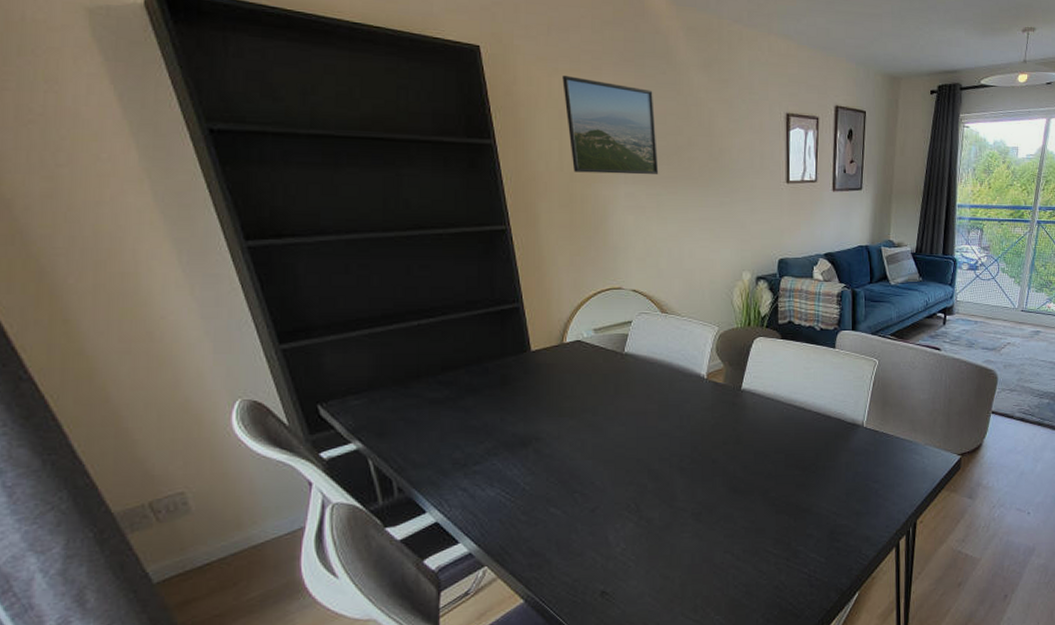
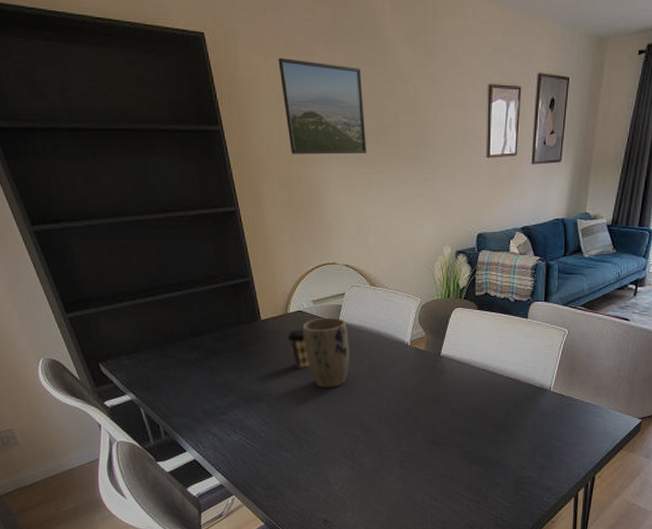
coffee cup: none [562,362,589,406] -> present [287,329,310,368]
plant pot: none [581,348,636,430] -> present [302,318,349,389]

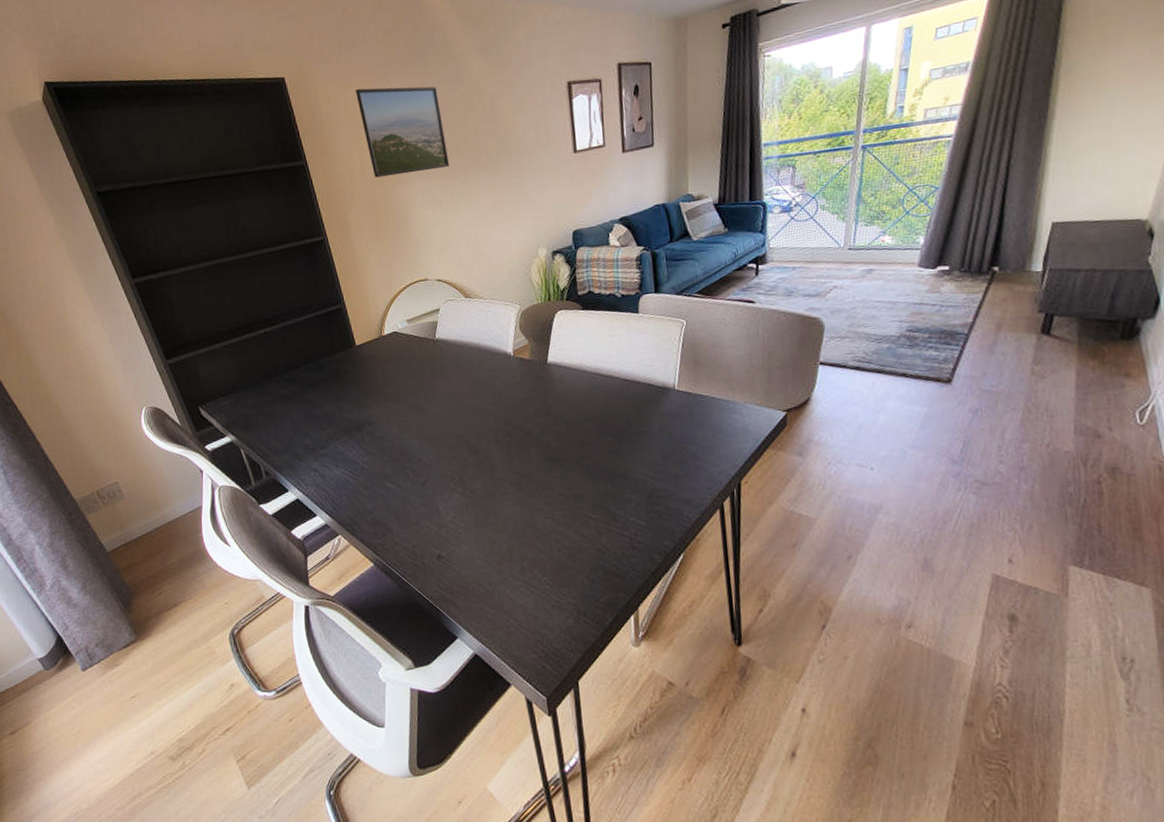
coffee cup: present [287,329,310,368] -> none [384,351,410,392]
plant pot: present [302,318,349,389] -> none [398,335,451,411]

